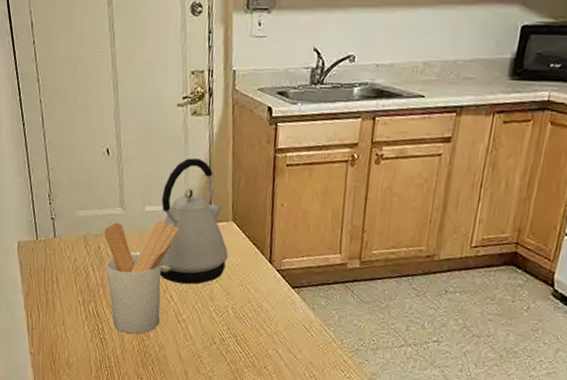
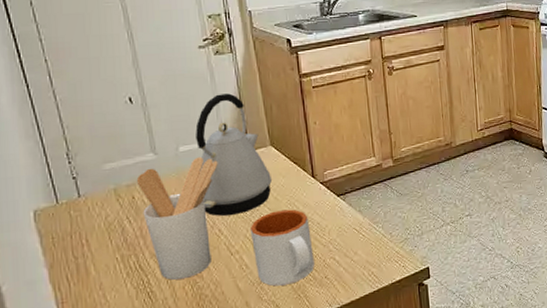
mug: none [199,289,258,365] -> present [249,209,314,286]

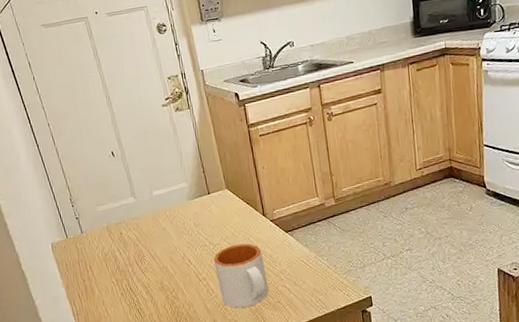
utensil holder: present [136,156,218,280] -> none [122,199,184,300]
kettle: present [195,93,272,216] -> none [164,144,229,249]

